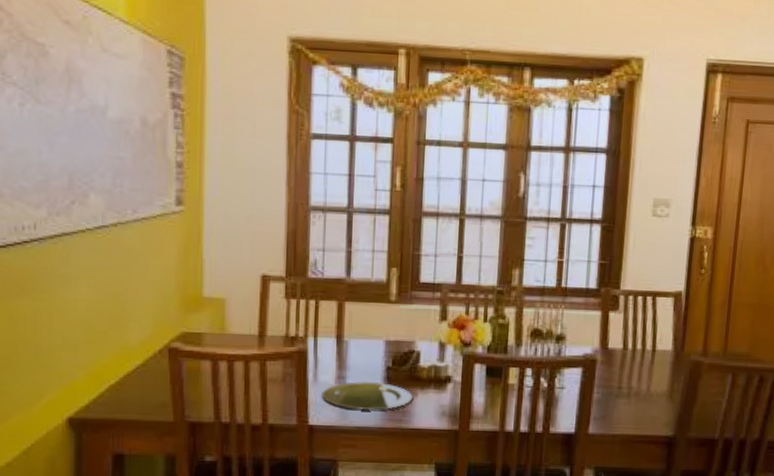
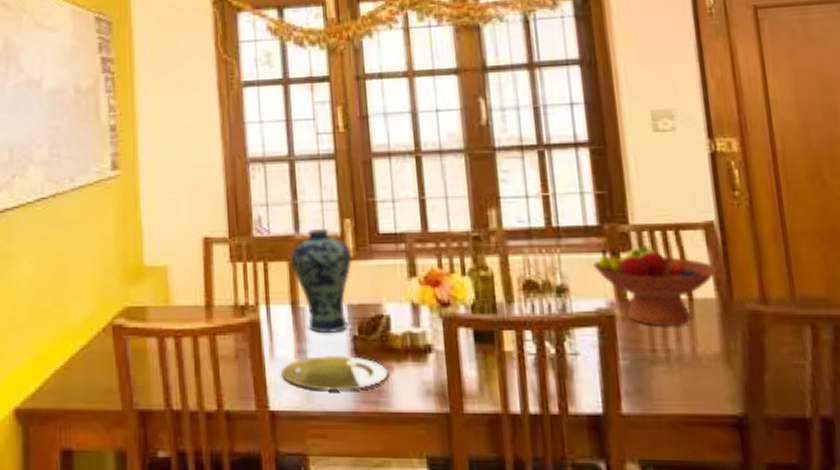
vase: none [340,275,395,363] -> present [290,229,353,332]
fruit bowl: none [588,307,678,369] -> present [593,245,718,325]

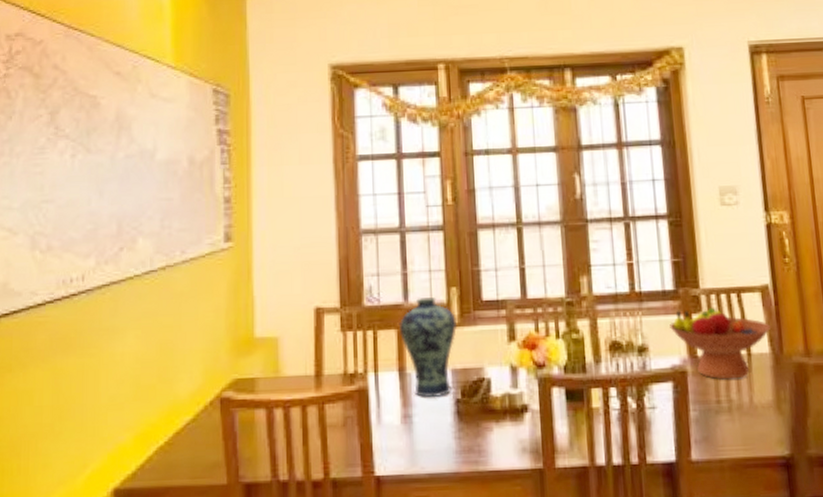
plate: present [281,355,388,392] -> none [387,418,488,454]

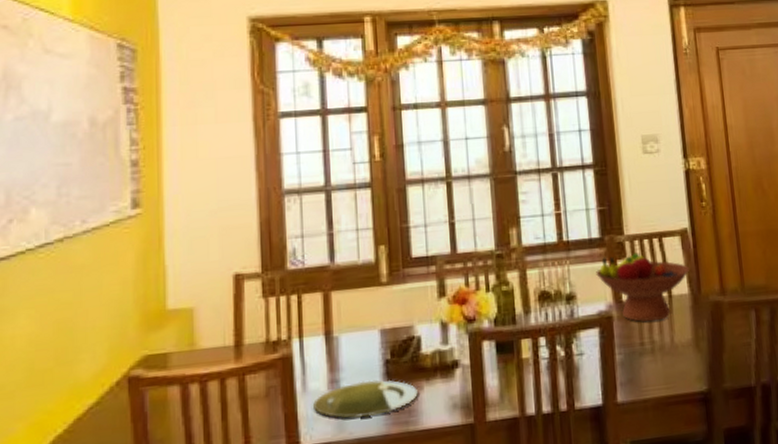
plate: none [387,418,488,454] -> present [313,380,418,419]
vase: present [398,297,458,397] -> none [324,257,386,361]

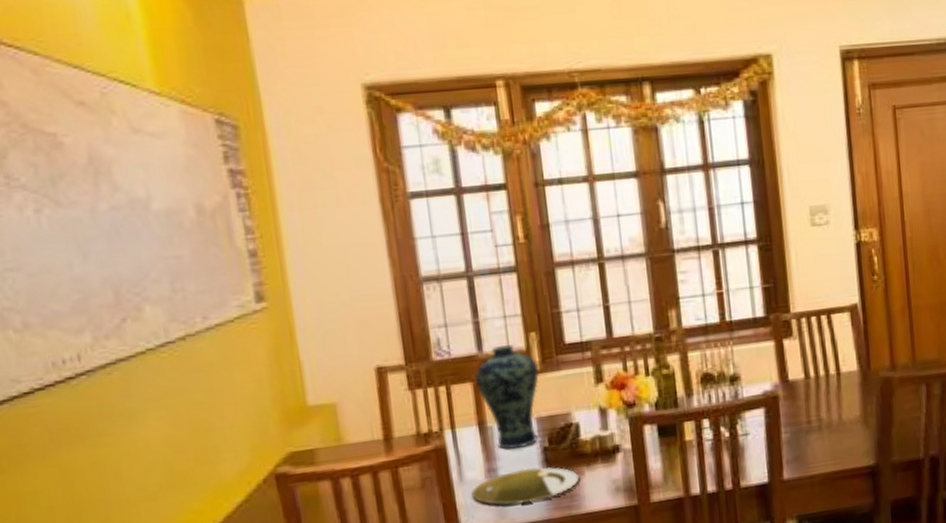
vase: none [324,257,386,361] -> present [474,344,540,449]
fruit bowl: present [596,252,690,322] -> none [761,330,860,400]

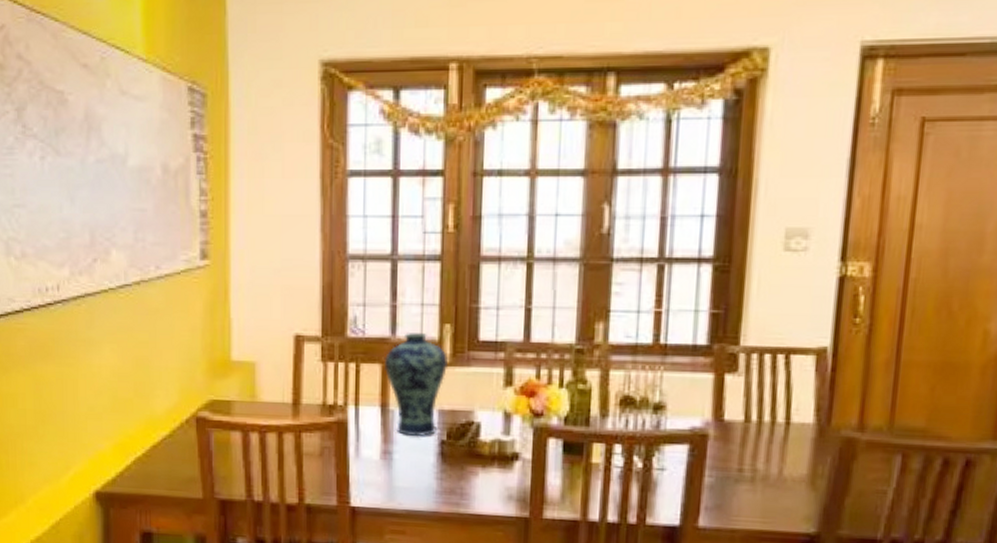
plate: present [471,467,579,506] -> none [365,457,472,492]

